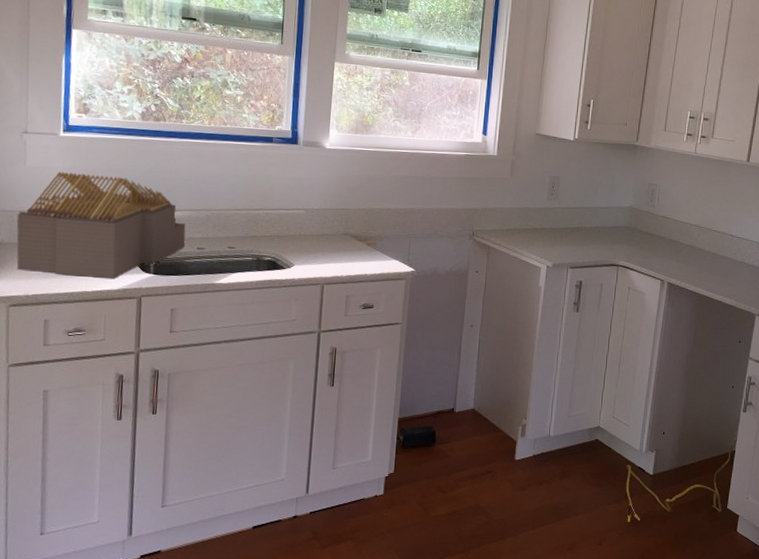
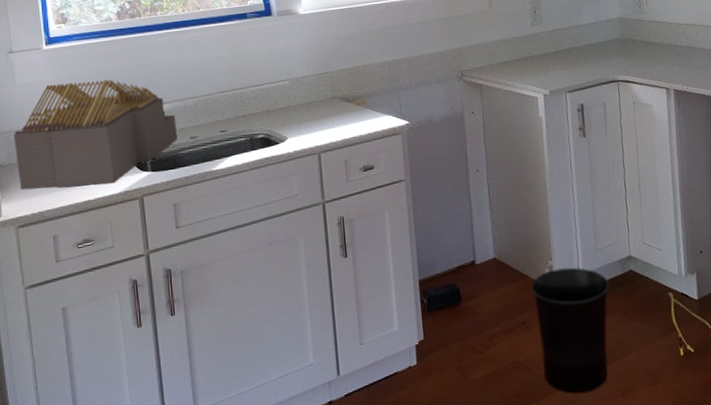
waste bin: none [500,427,575,542] -> present [531,267,609,393]

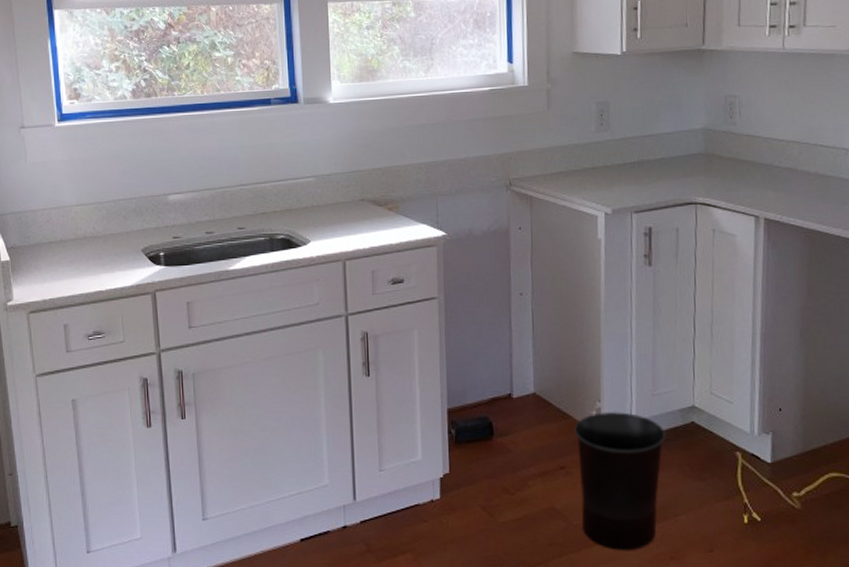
architectural model: present [13,79,178,190] -> none [25,163,194,276]

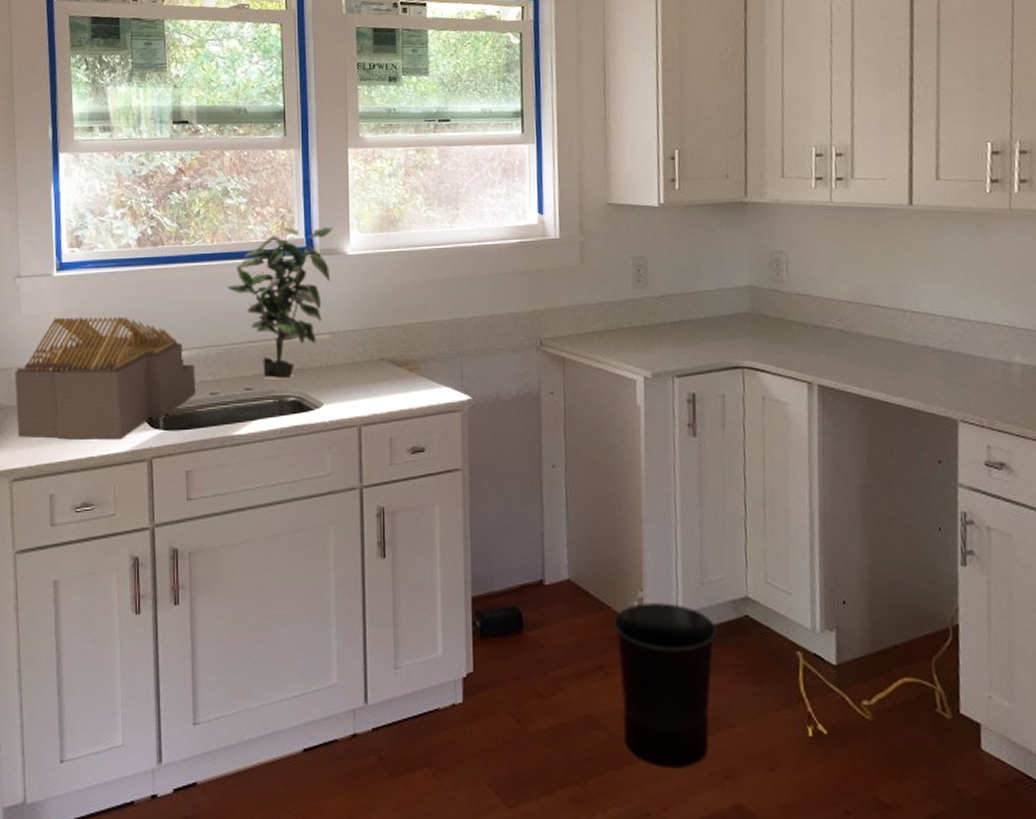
architectural model: none [25,163,194,276] -> present [14,316,197,440]
potted plant: none [218,78,315,218] -> present [227,227,333,378]

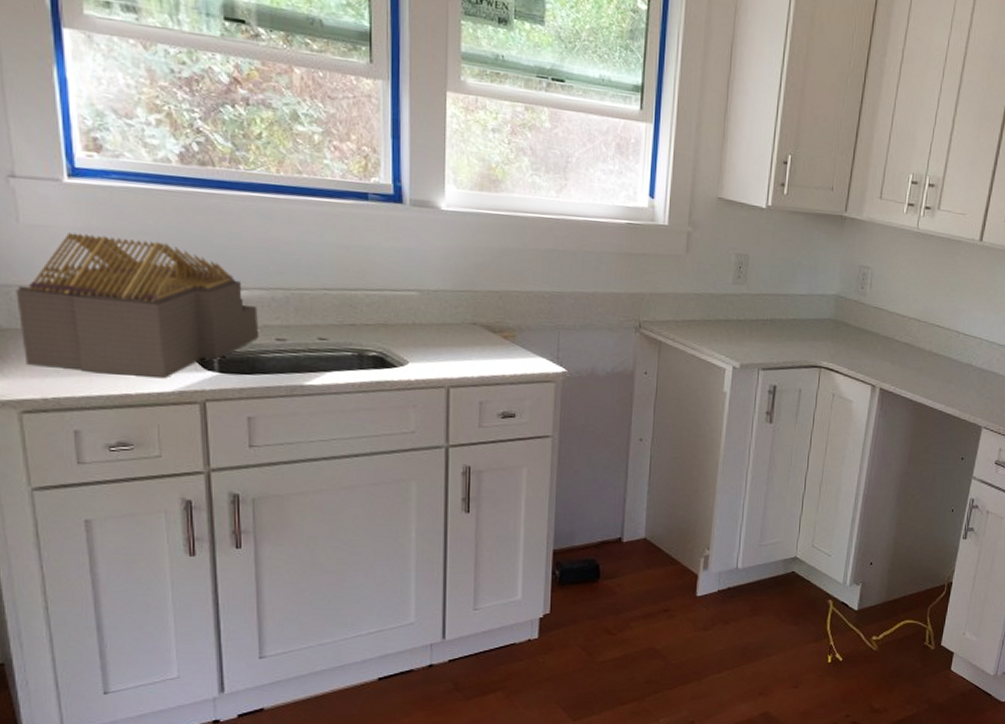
potted plant: present [227,227,333,378] -> none [296,169,426,332]
waste bin: present [613,601,716,767] -> none [680,559,767,687]

